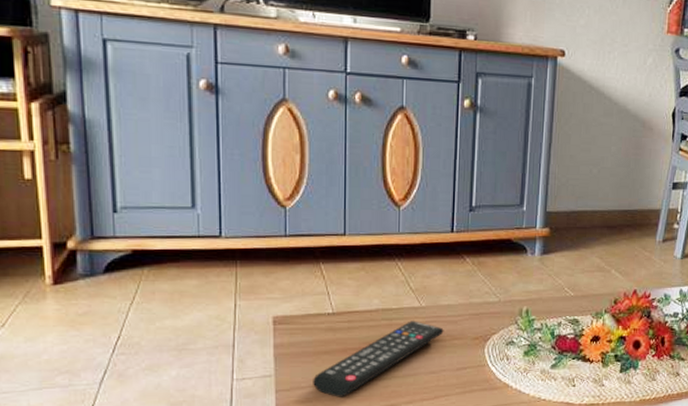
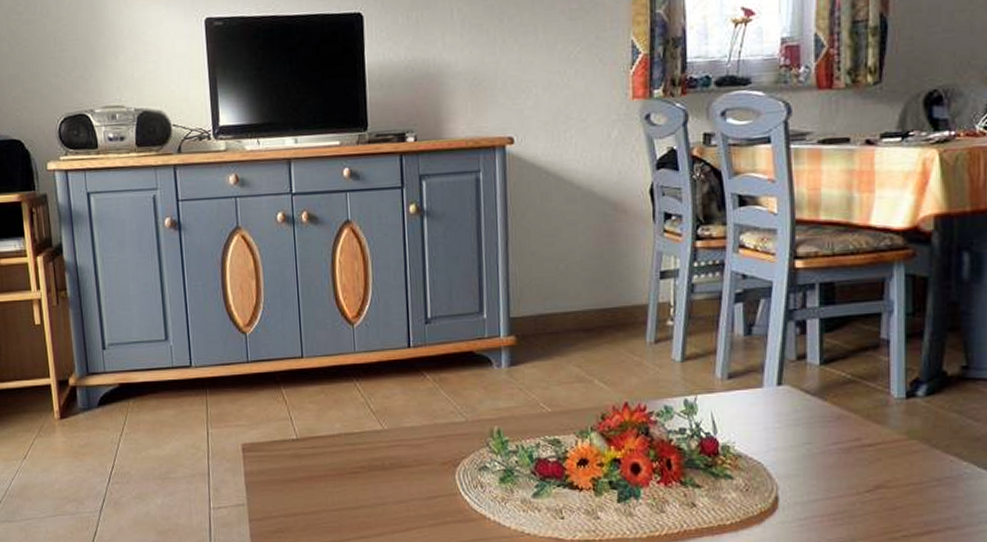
remote control: present [313,321,444,397] -> none [283,445,410,528]

